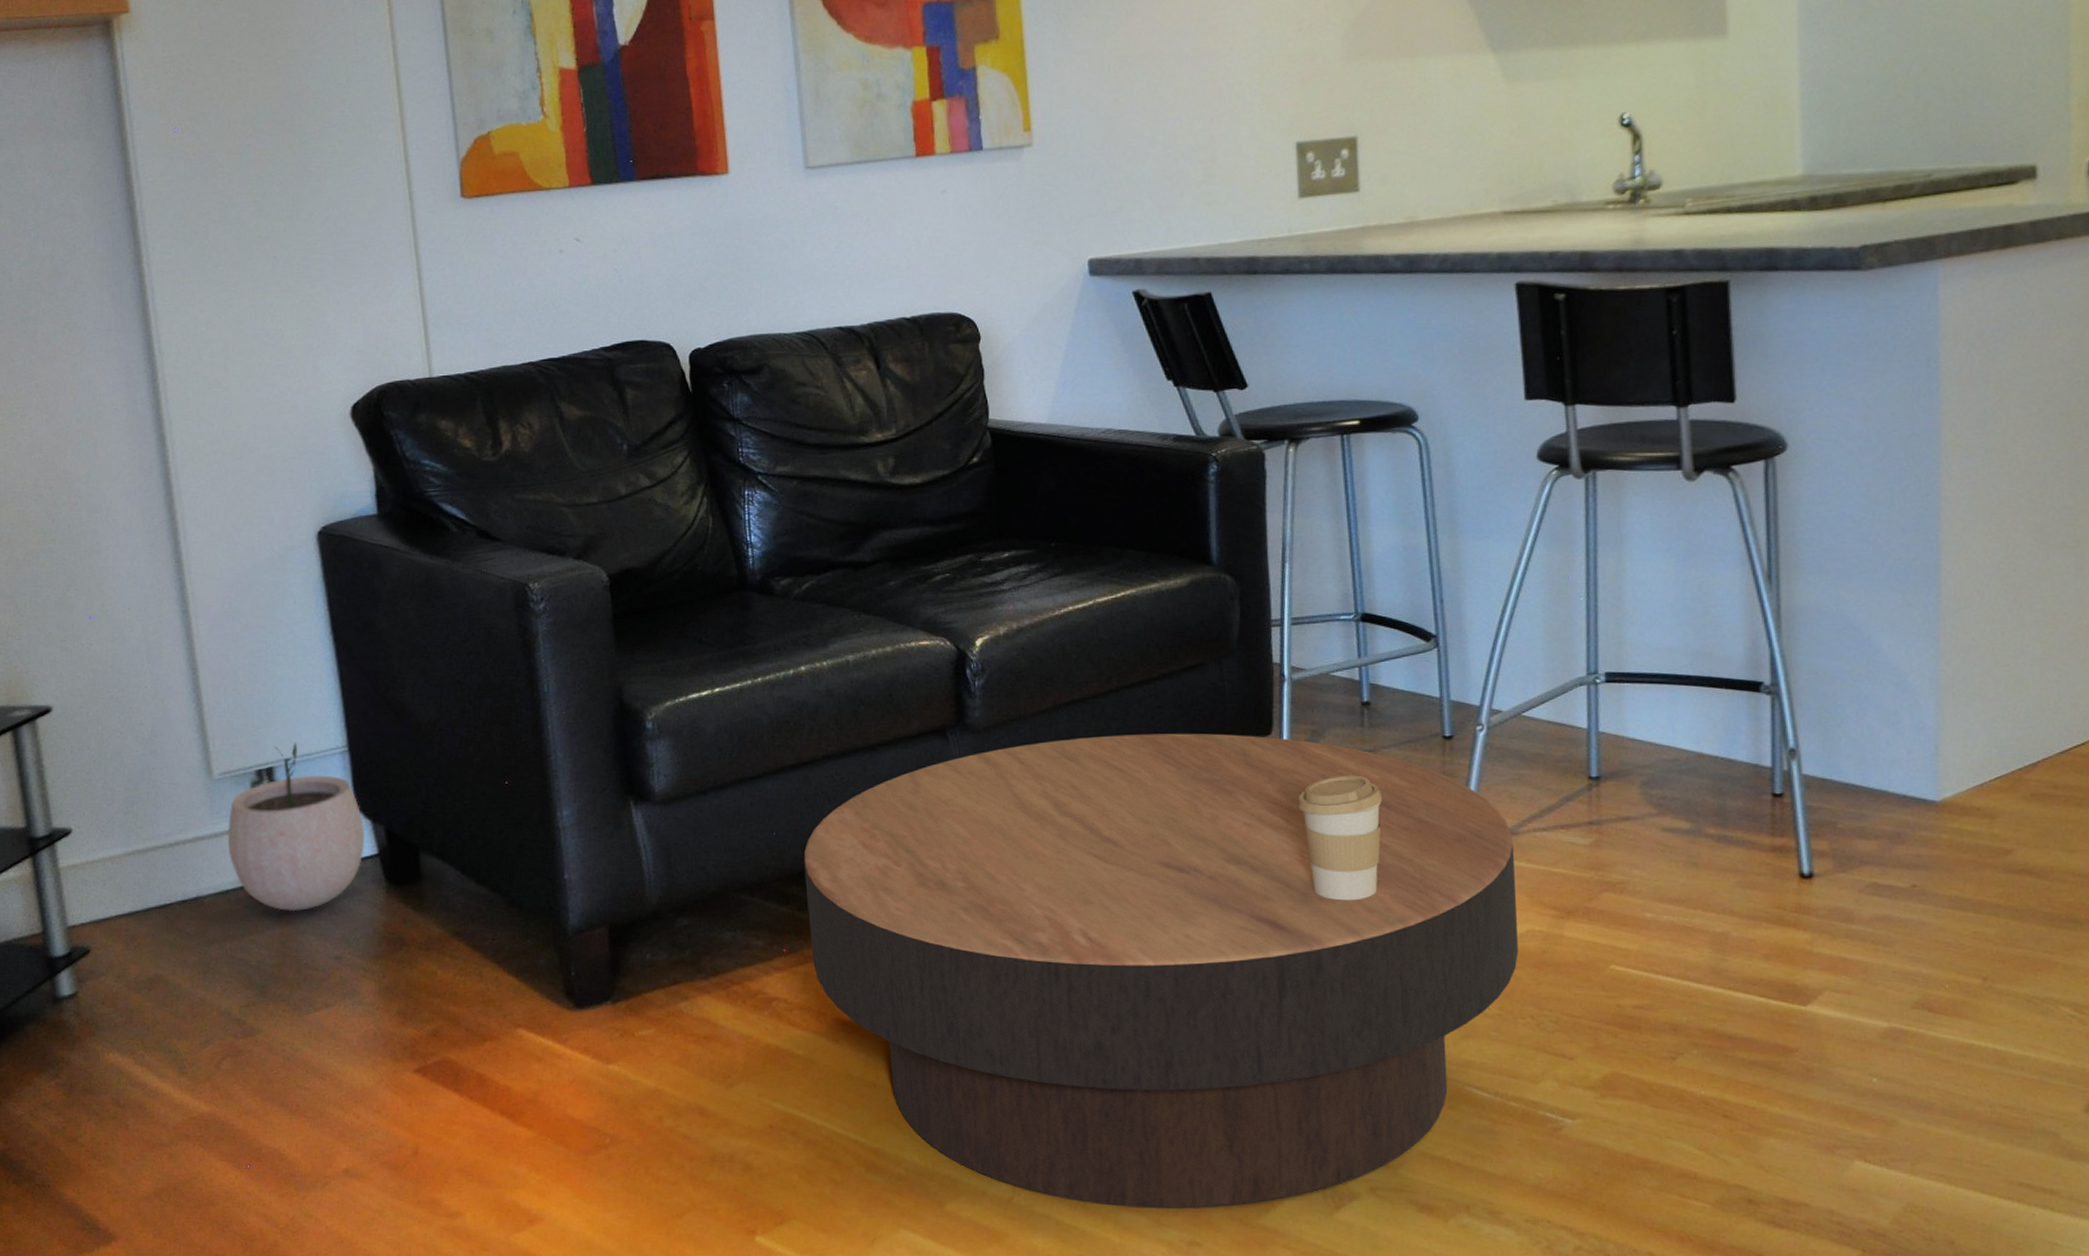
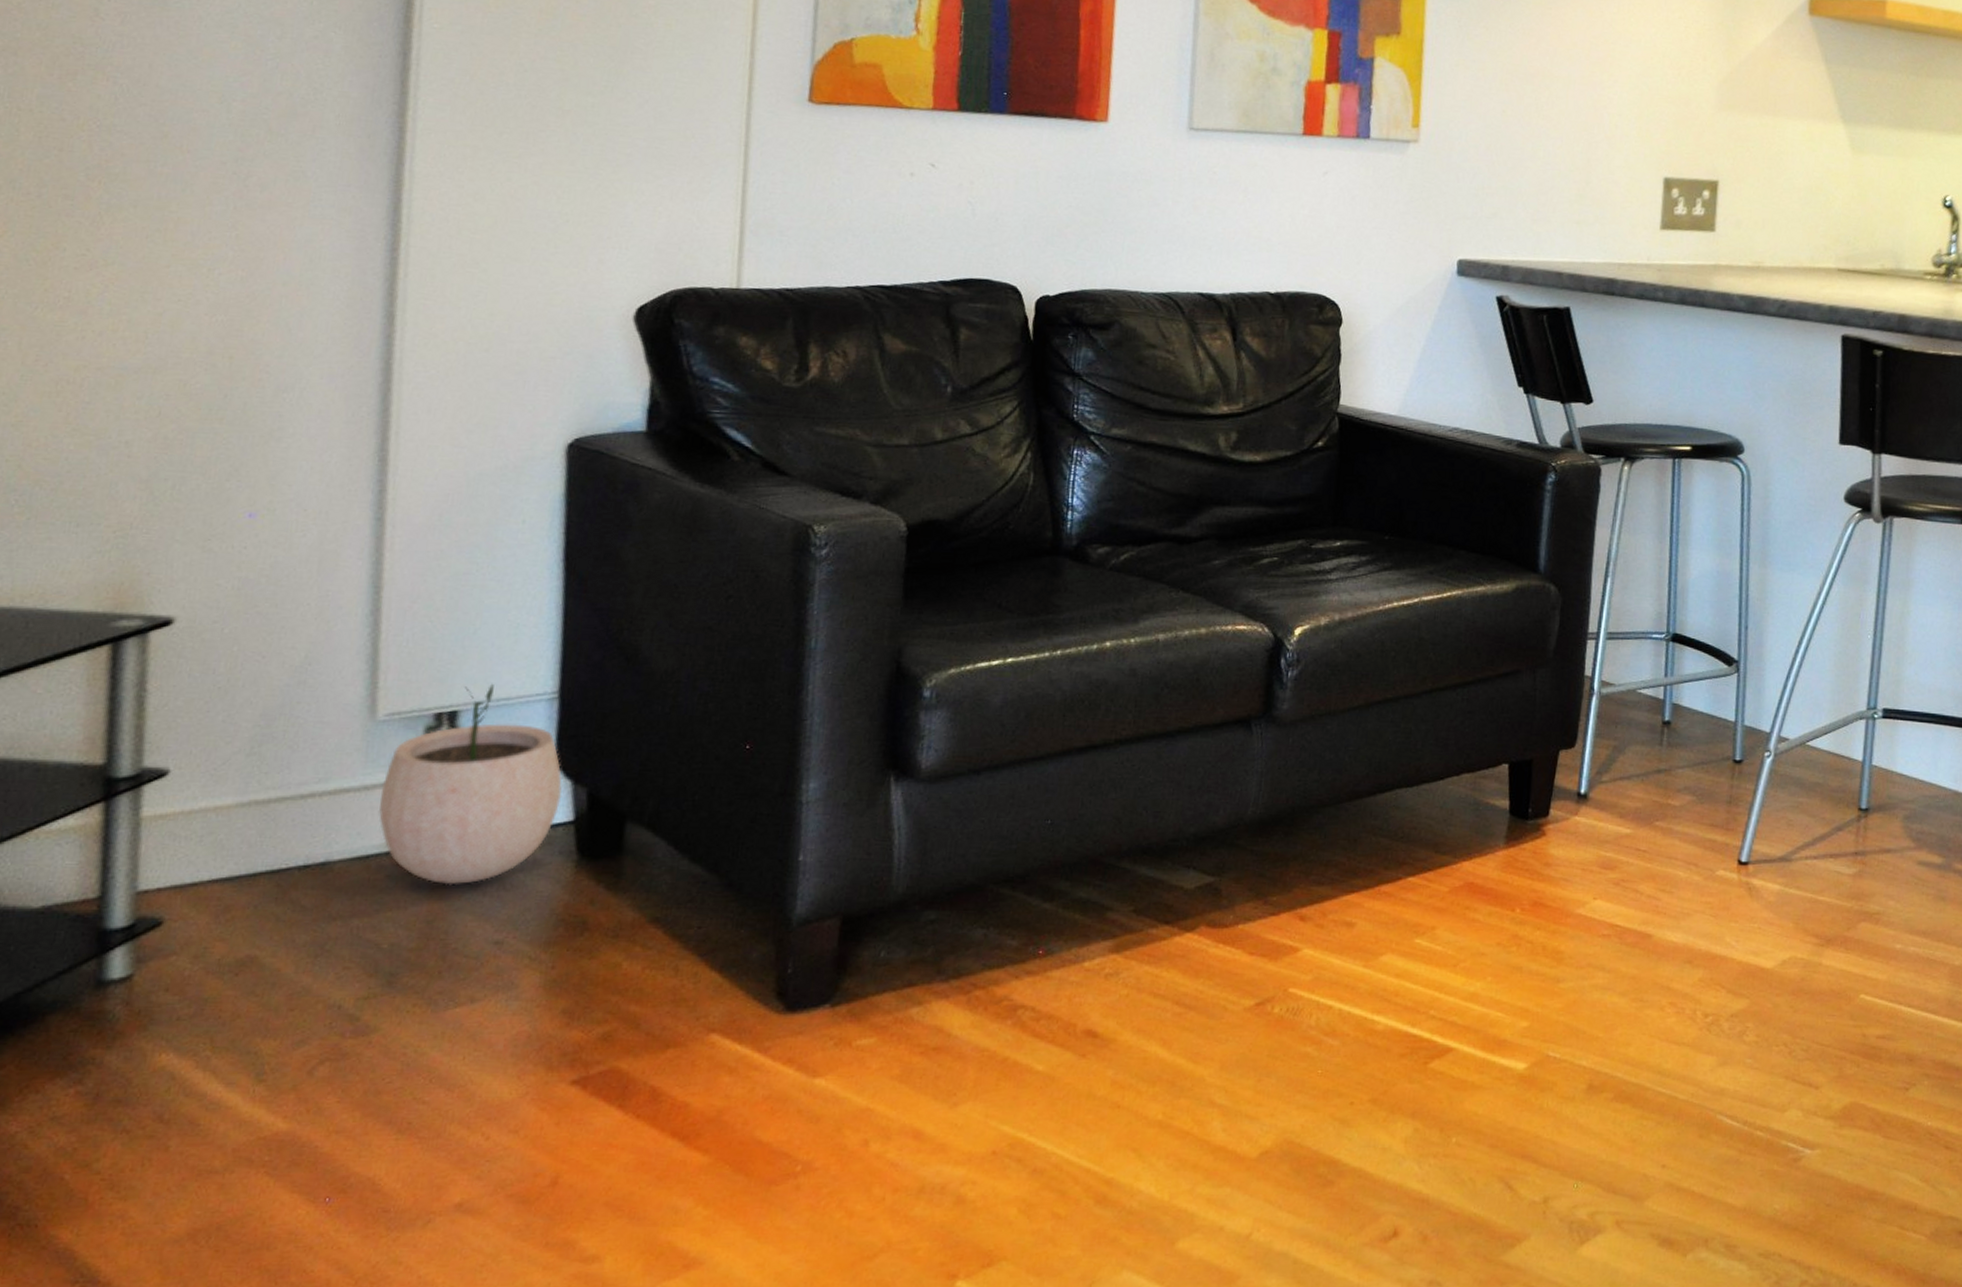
coffee table: present [803,733,1519,1208] -> none [1070,738,1787,1245]
coffee cup: present [1298,775,1383,901] -> none [1592,793,1672,921]

